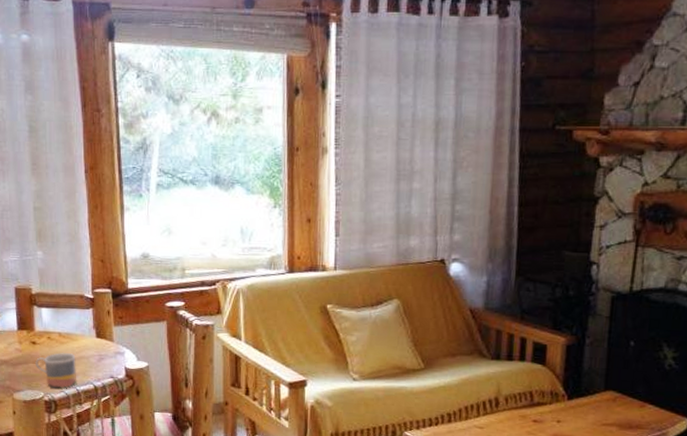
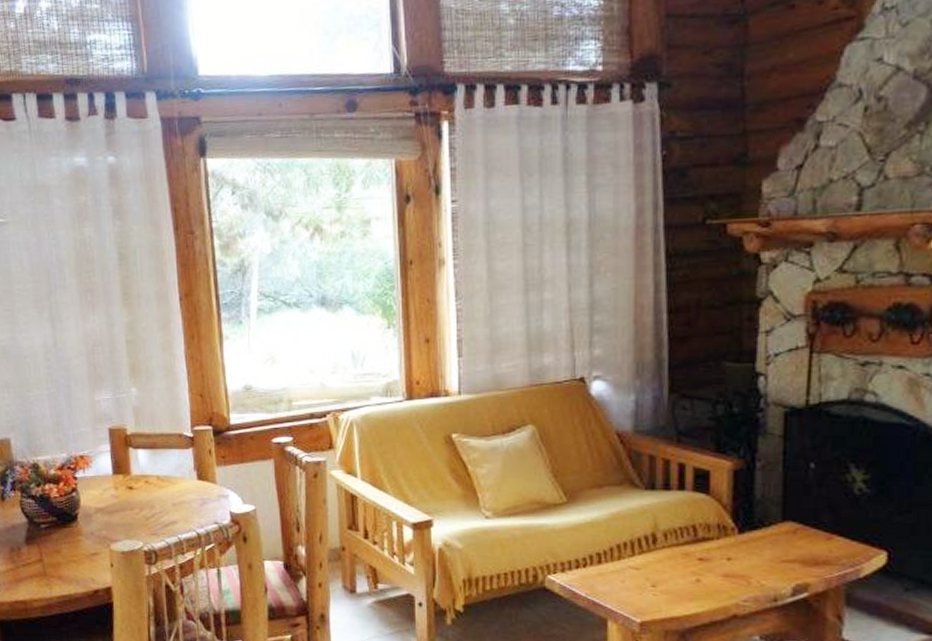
mug: present [35,353,77,388] -> none [133,498,179,537]

